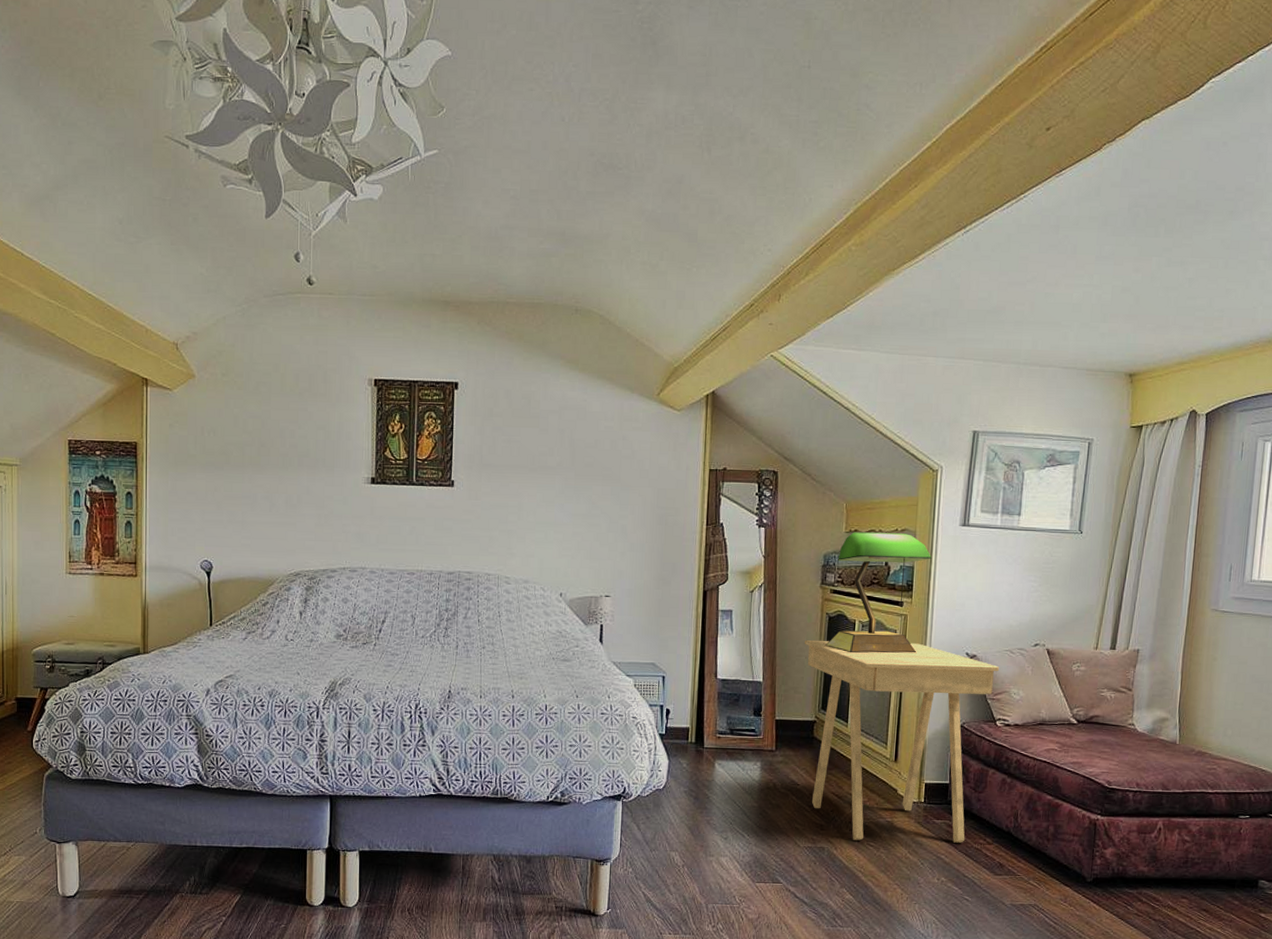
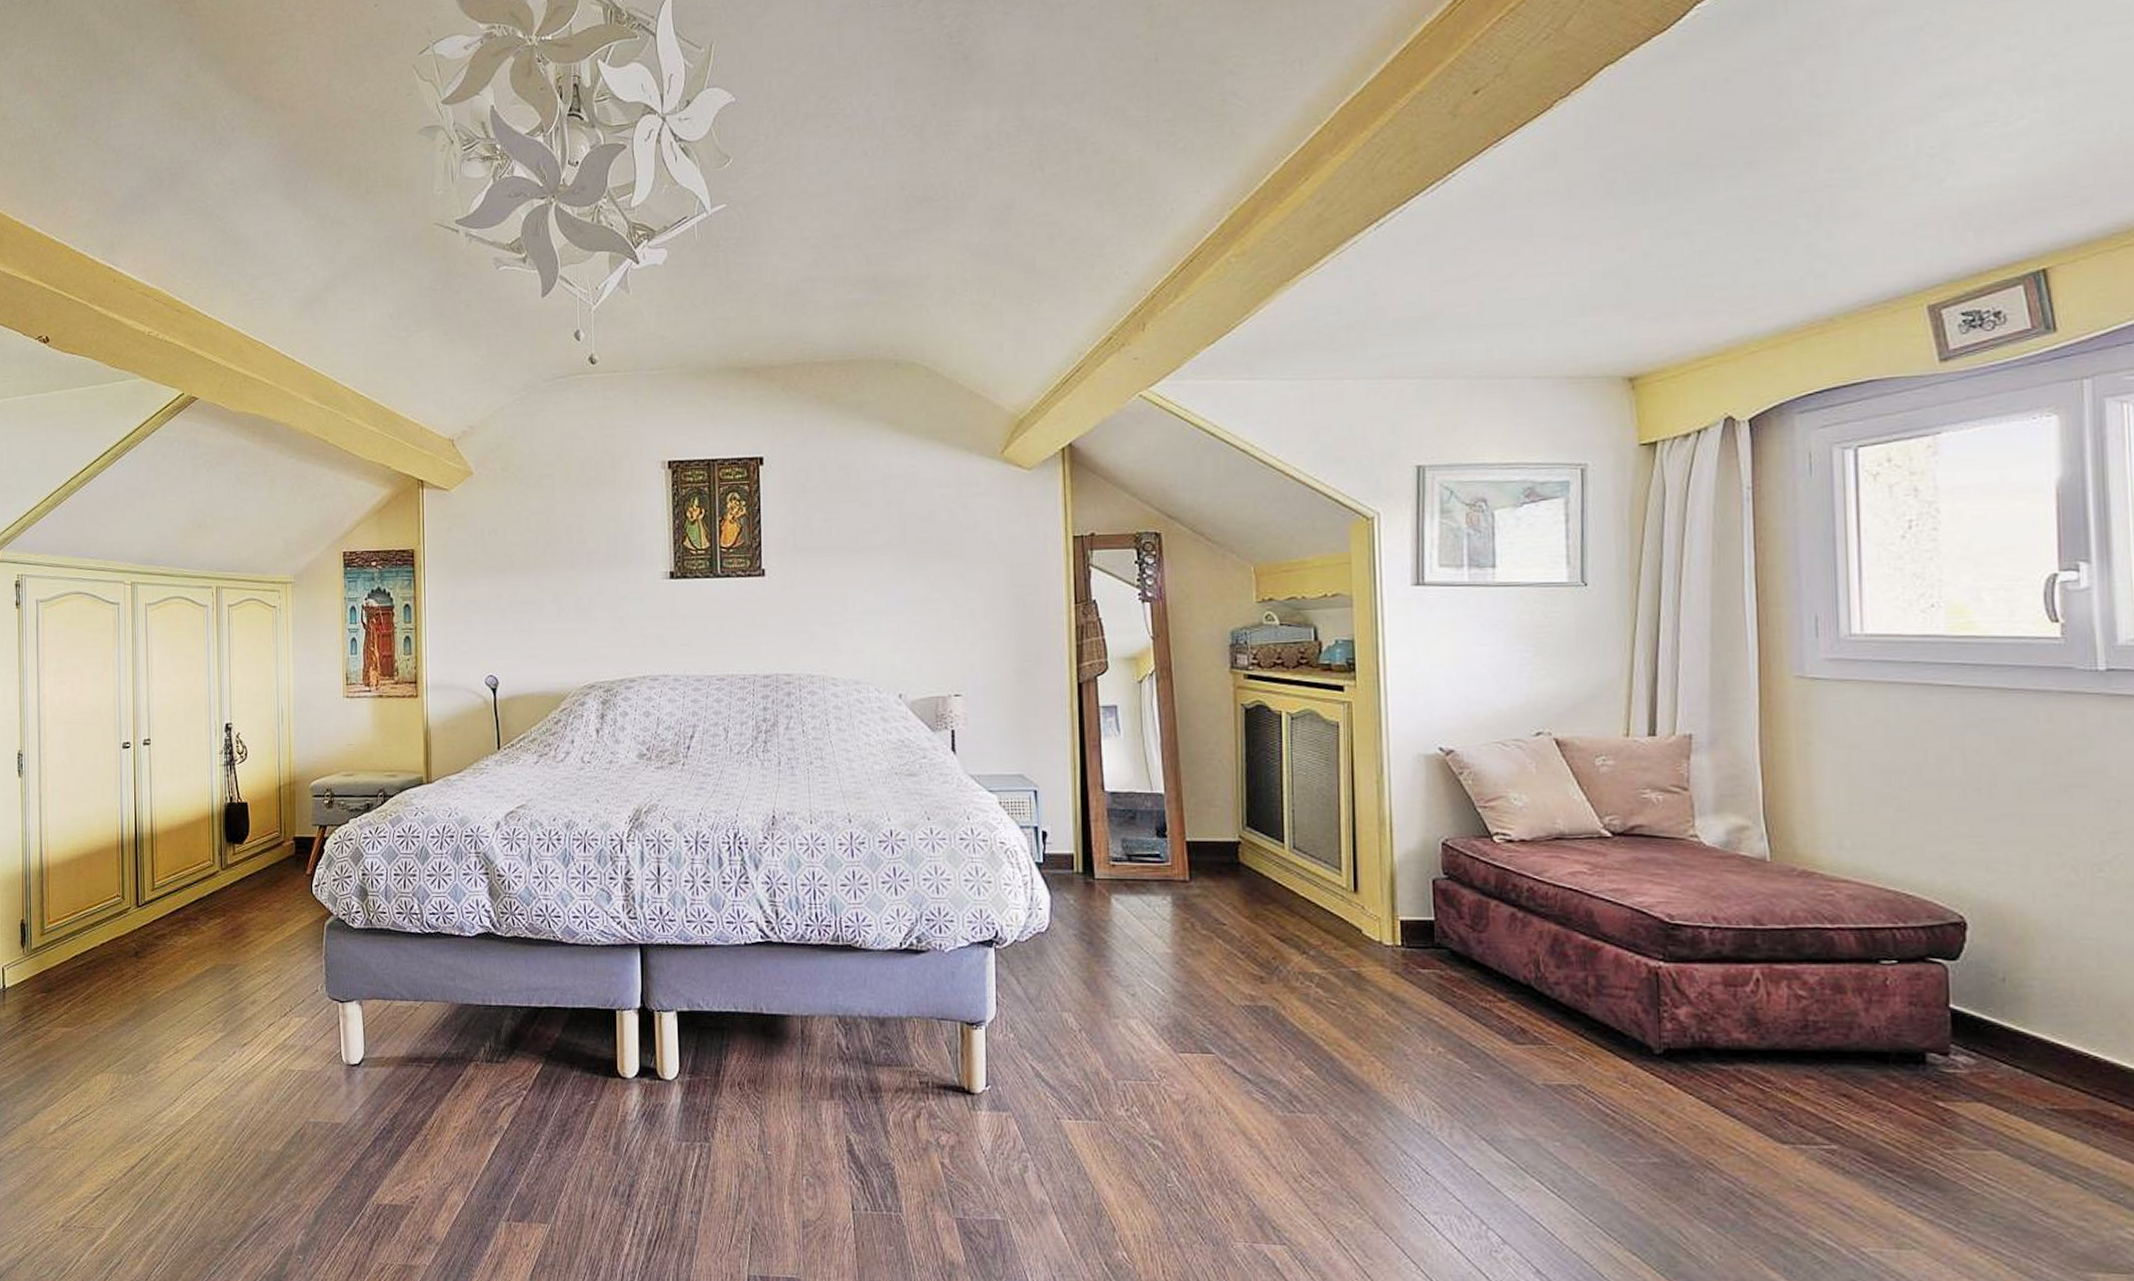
side table: present [805,640,1000,843] -> none [1216,738,1490,1000]
table lamp: present [825,532,932,654] -> none [1244,599,1377,754]

